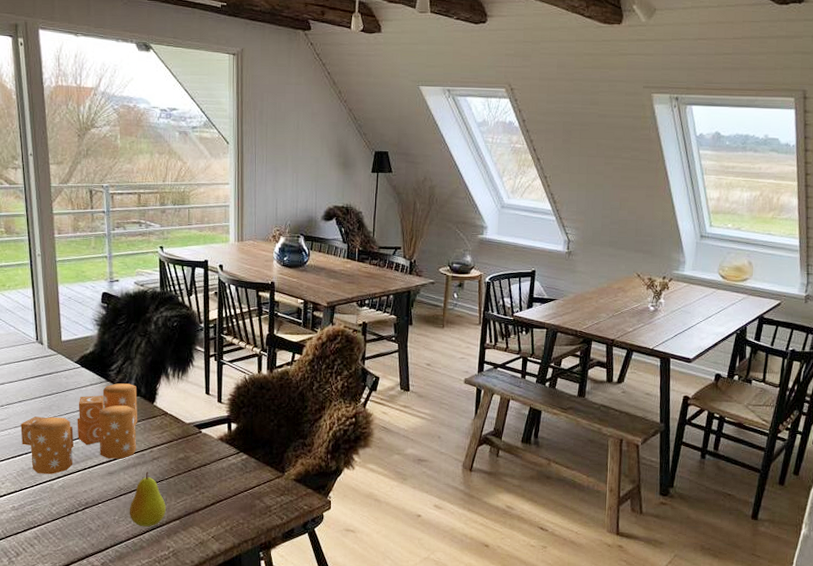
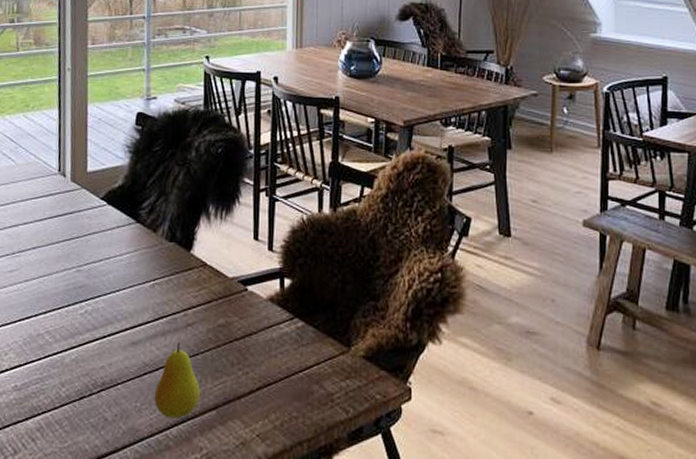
candle: present [21,383,137,474] -> none [32,225,171,344]

